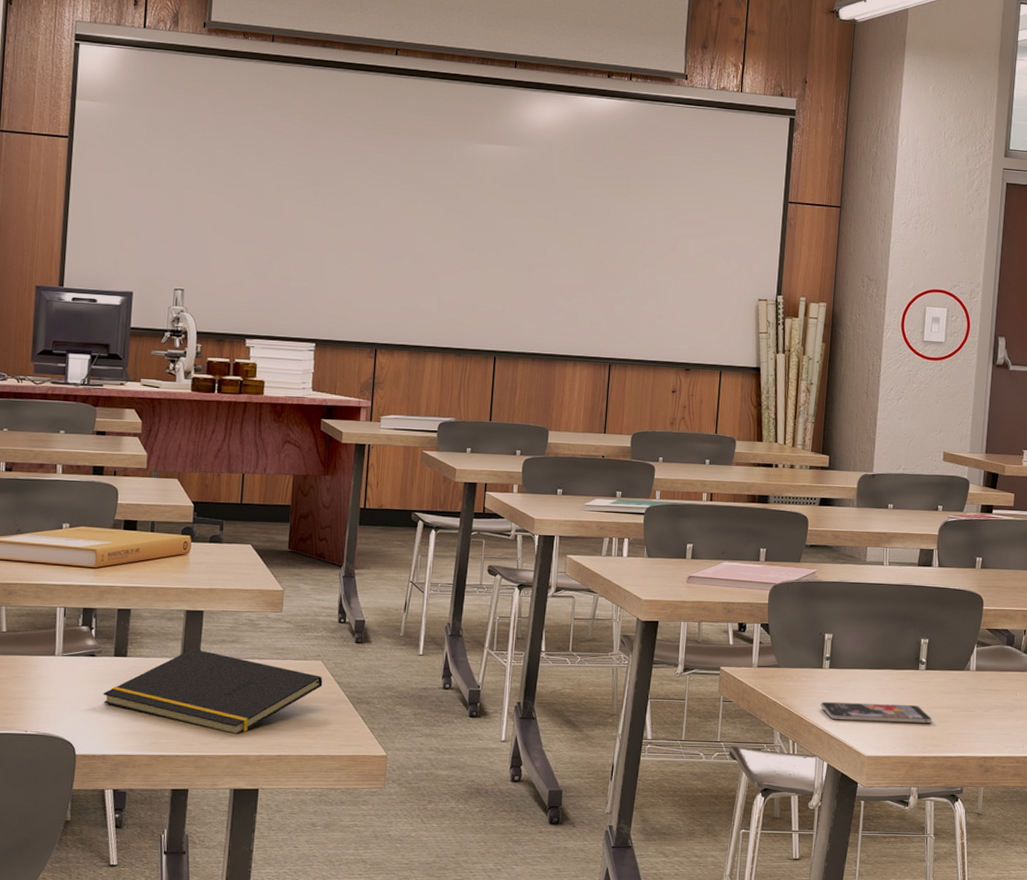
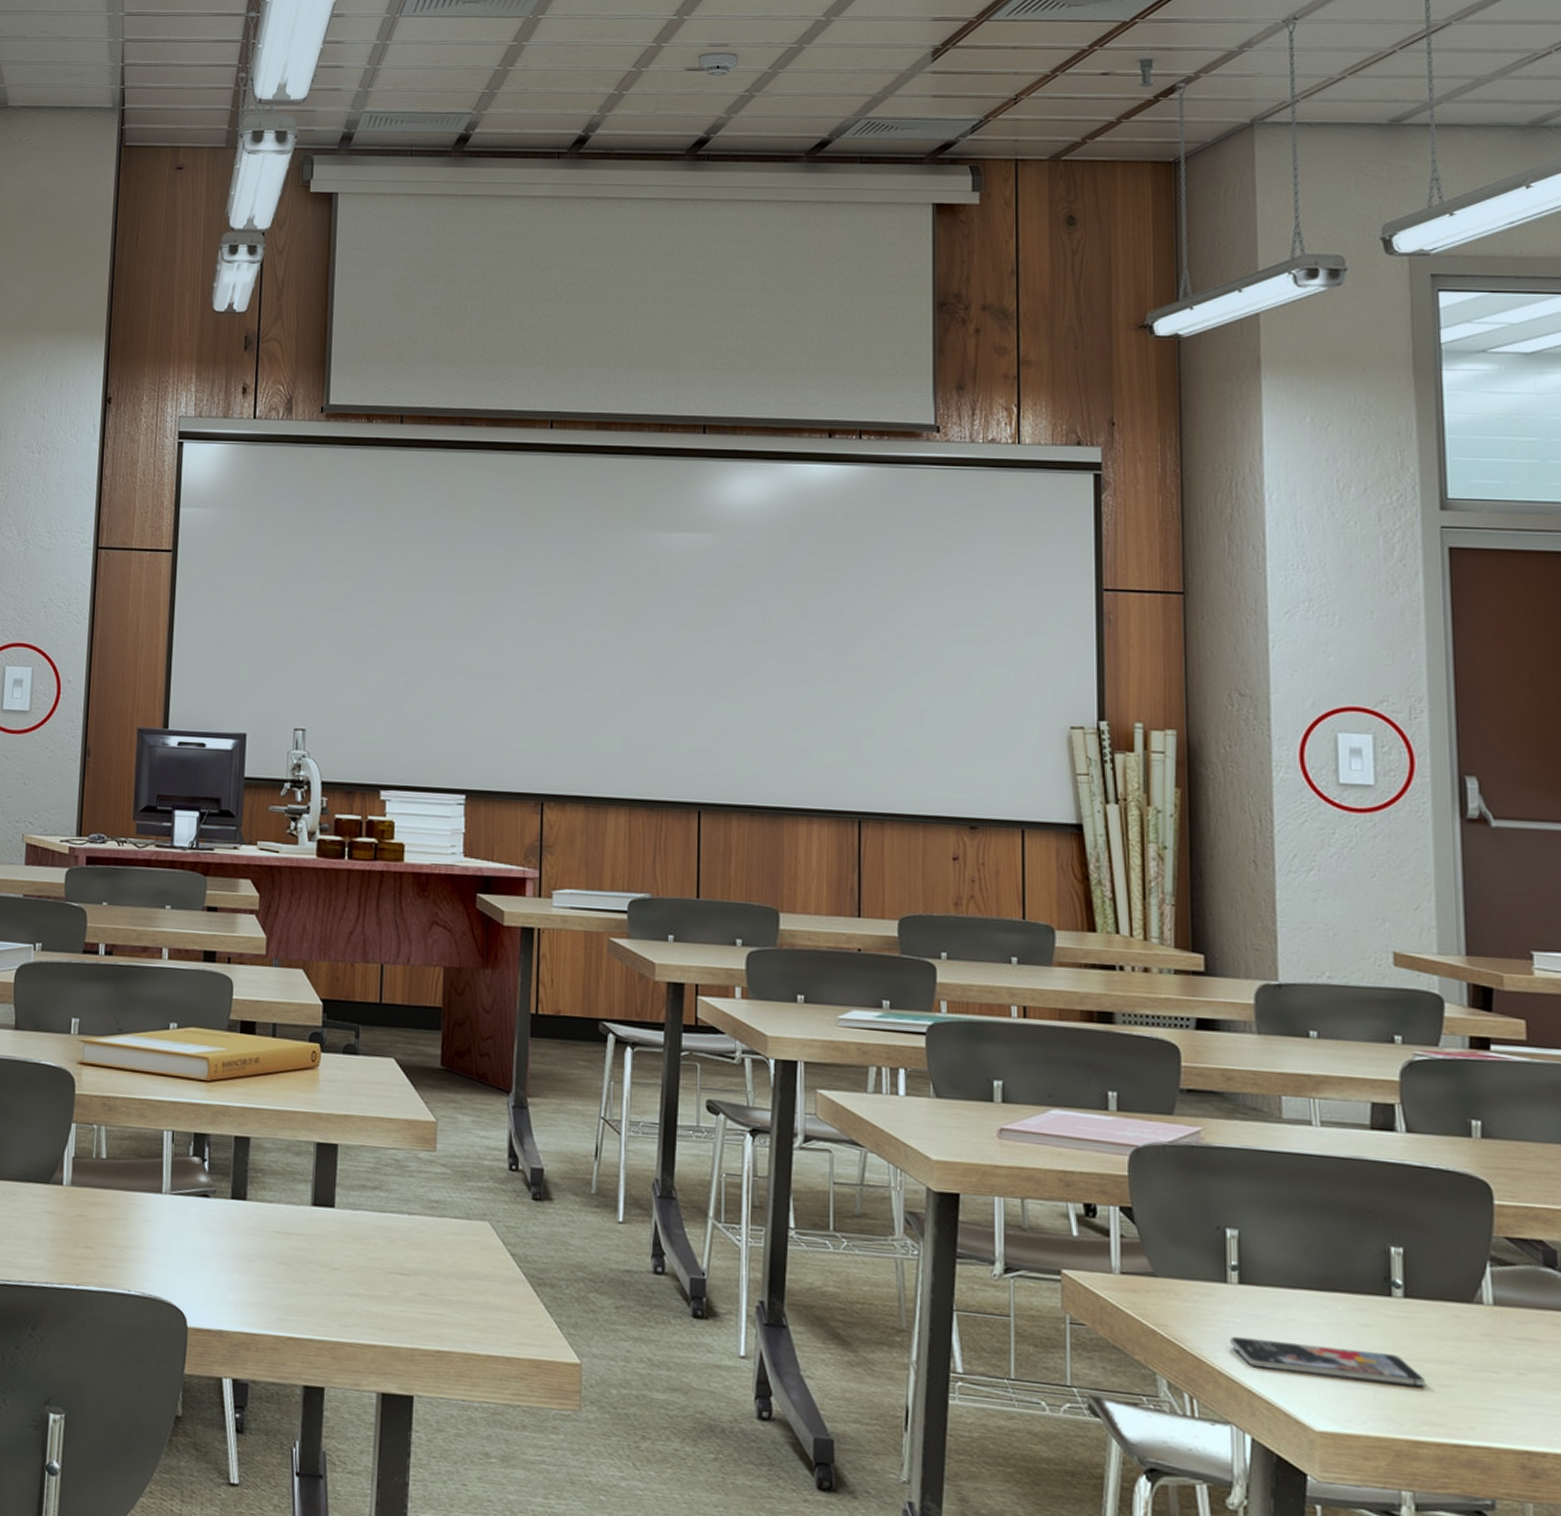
notepad: present [103,648,323,735] -> none [219,1194,492,1318]

